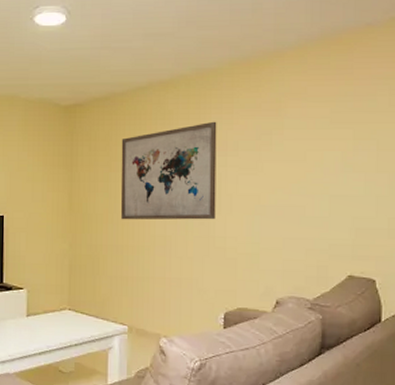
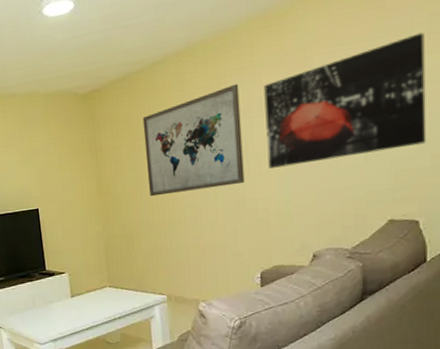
wall art: none [239,103,386,209] -> present [264,32,427,169]

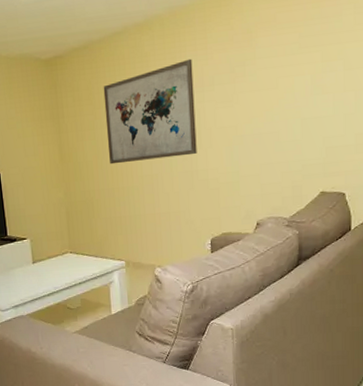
wall art: present [264,32,427,169] -> none [215,22,352,141]

